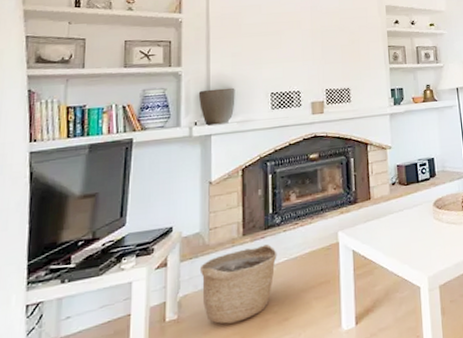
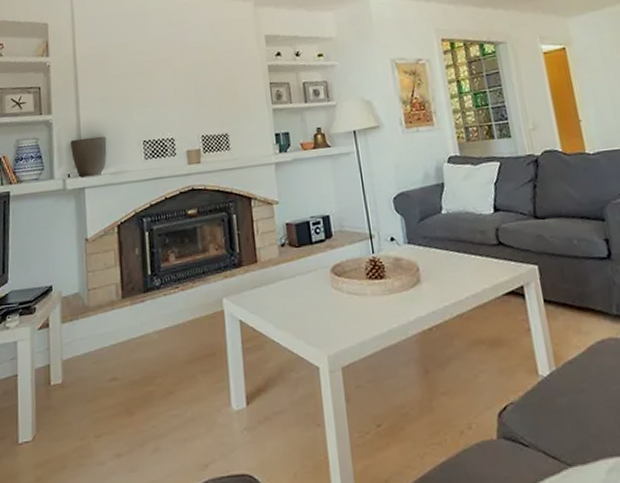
basket: present [199,244,277,324] -> none [80,309,159,393]

